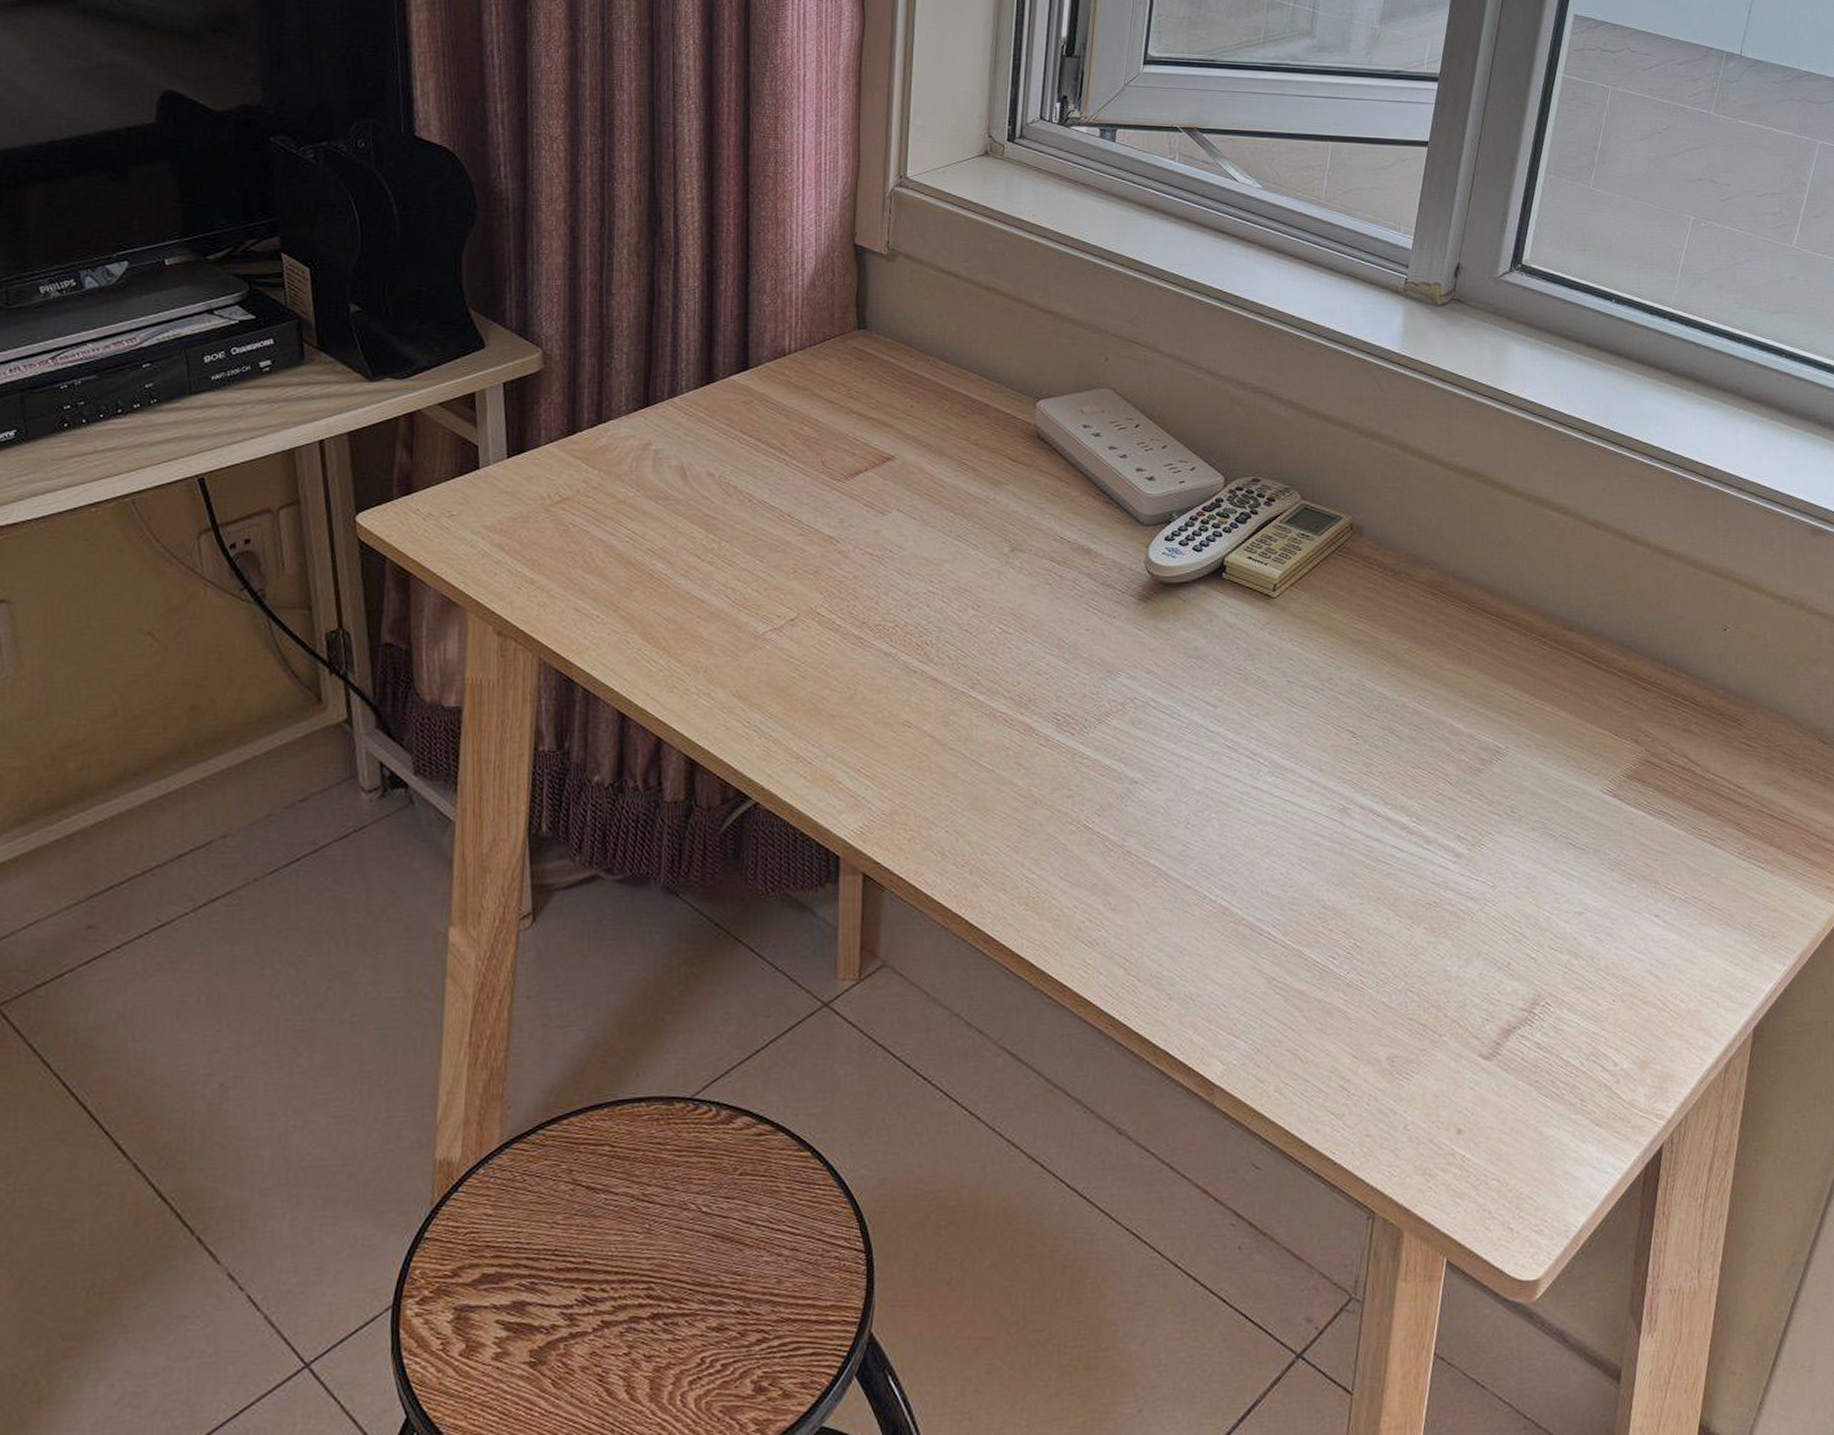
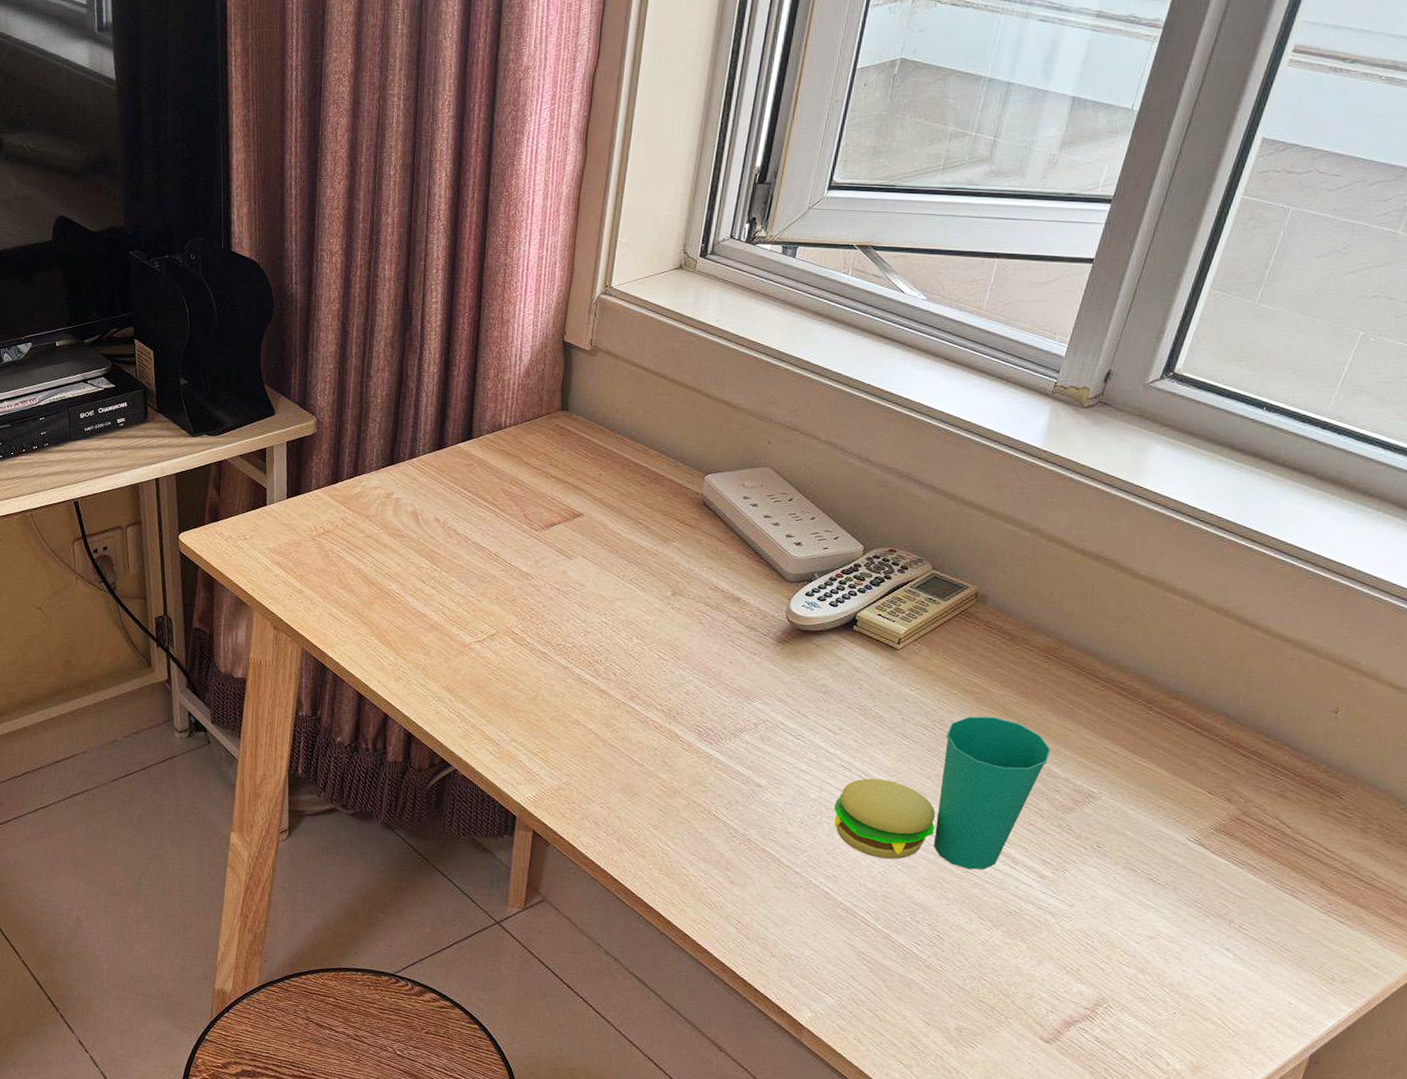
cup: none [1222,668,1450,857] -> present [834,716,1051,870]

